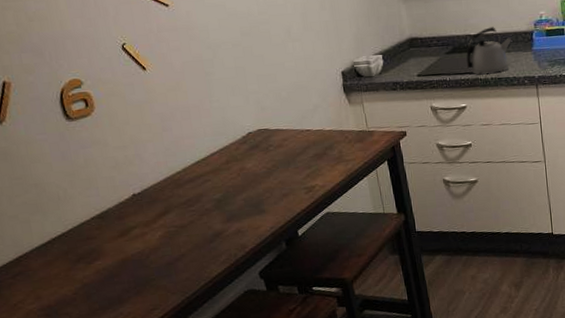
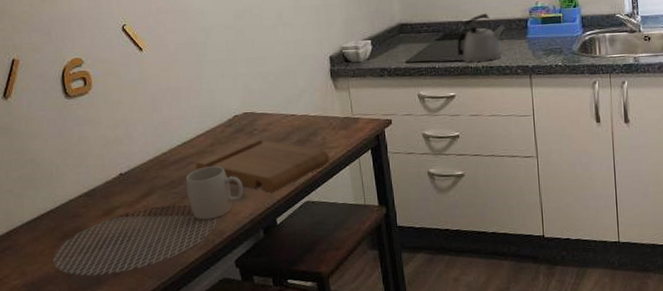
place mat: none [69,221,238,296] -> present [53,204,217,276]
mug: none [202,182,263,236] -> present [185,165,244,220]
cutting board: none [211,154,348,206] -> present [195,138,330,192]

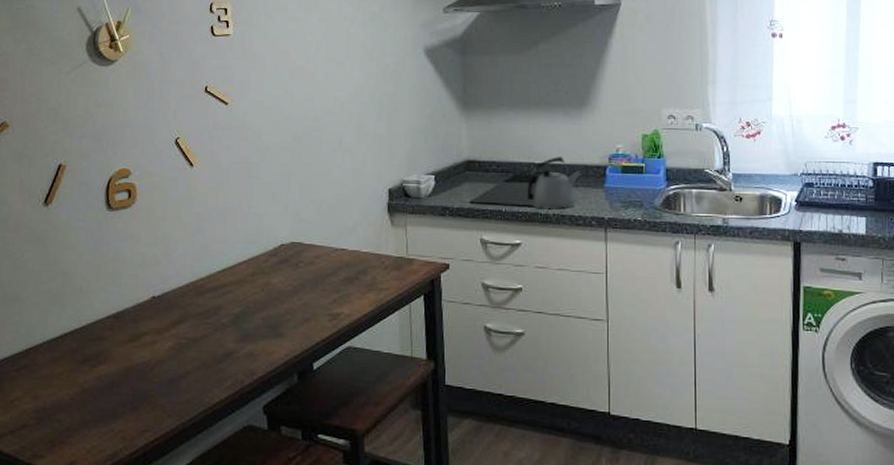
place mat: present [53,204,217,276] -> none [69,336,249,408]
mug: present [185,165,244,220] -> none [220,297,282,357]
cutting board: present [195,138,330,192] -> none [233,271,378,332]

